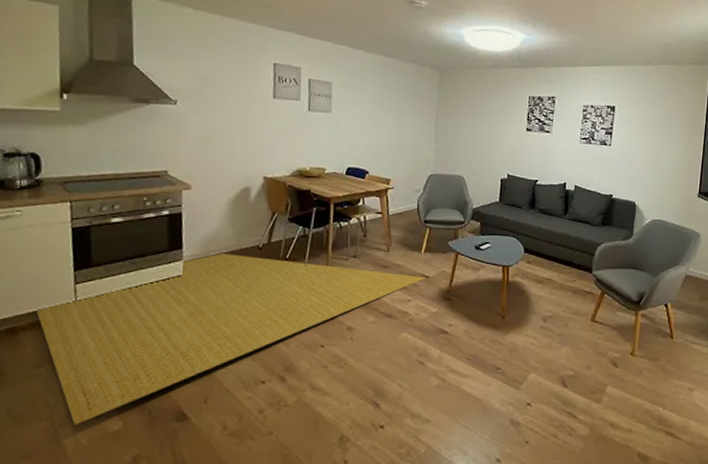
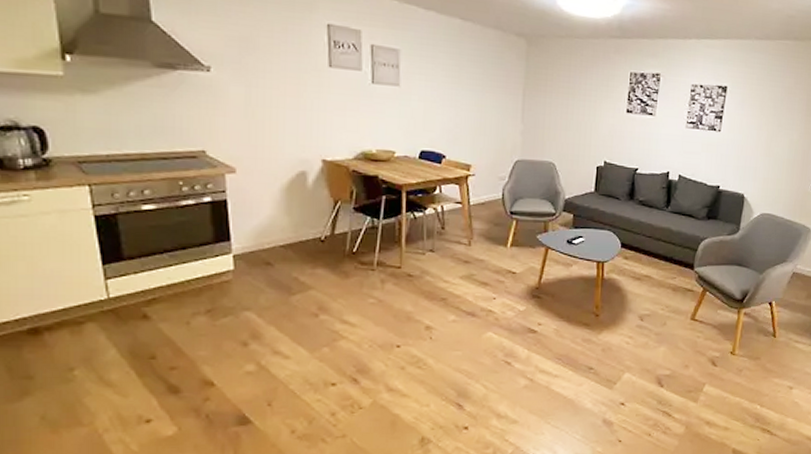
rug: present [35,254,426,426] -> none [60,246,512,431]

